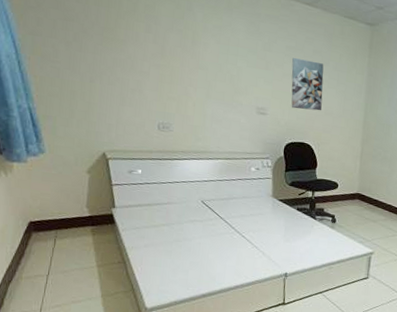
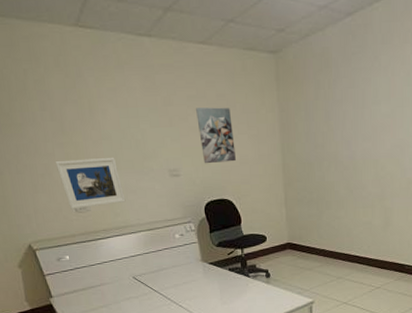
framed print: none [148,80,210,129] -> present [55,158,126,210]

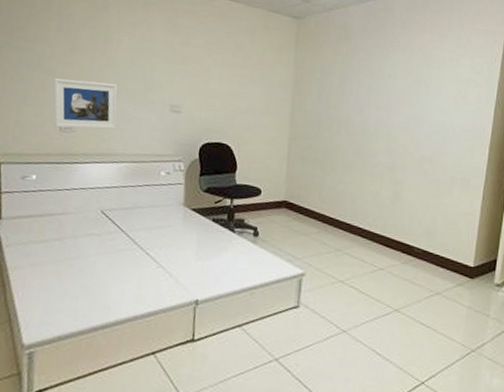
wall art: present [196,107,236,164] -> none [208,53,246,108]

